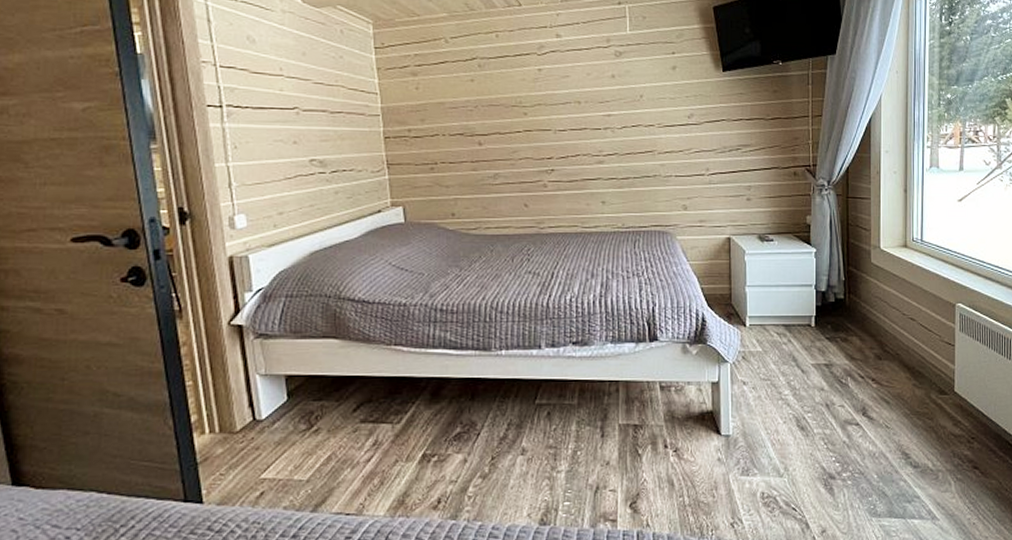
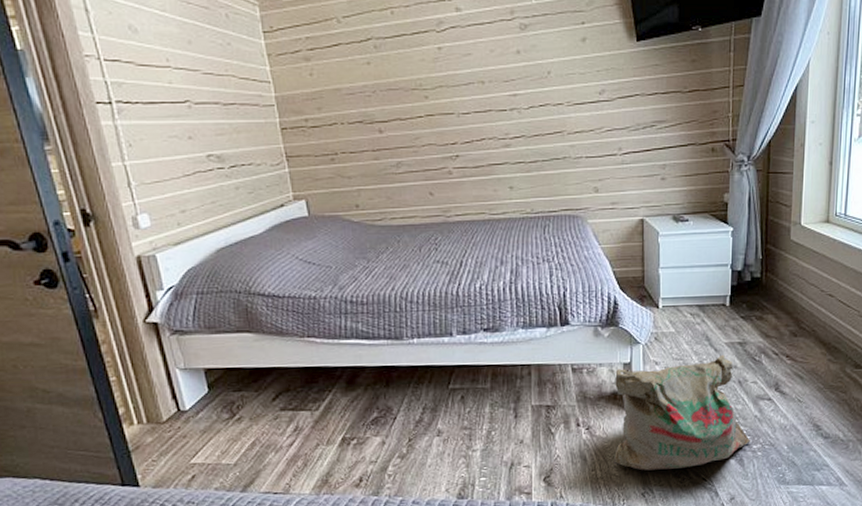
bag: none [702,376,840,498] -> present [614,354,750,471]

